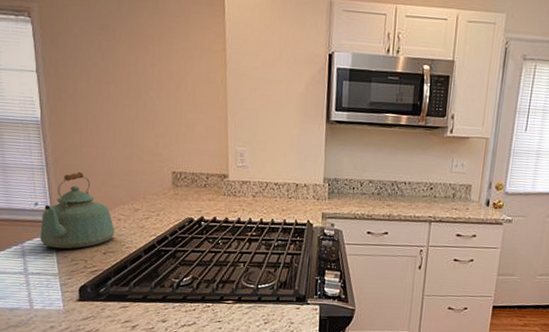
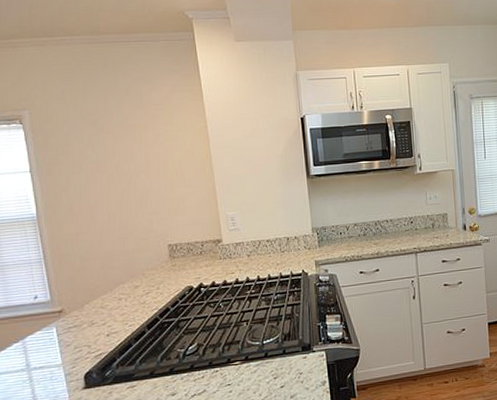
kettle: present [40,172,115,250] -> none [41,259,117,339]

